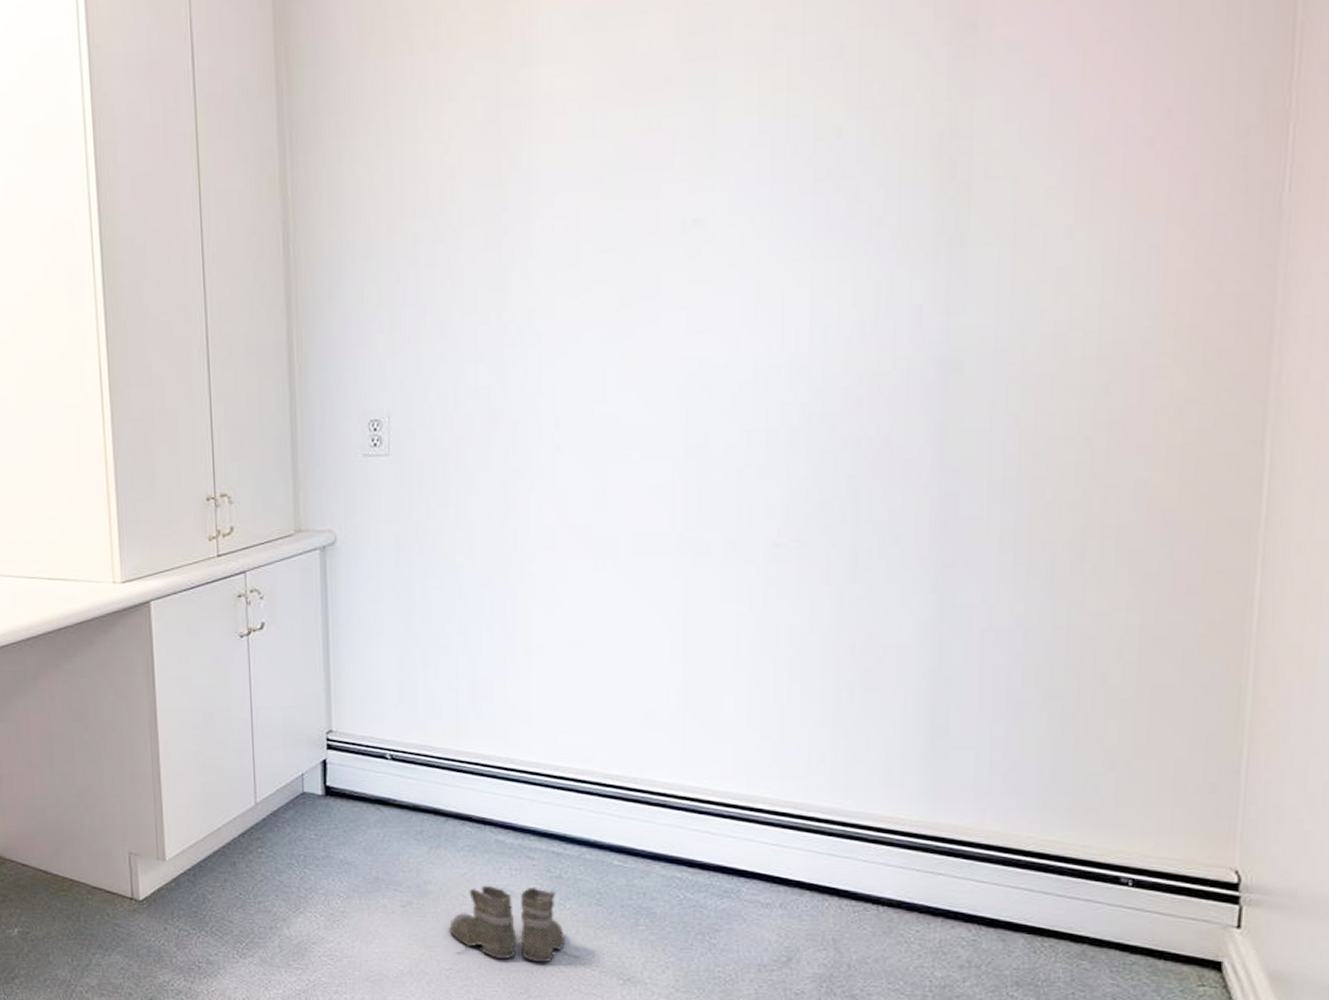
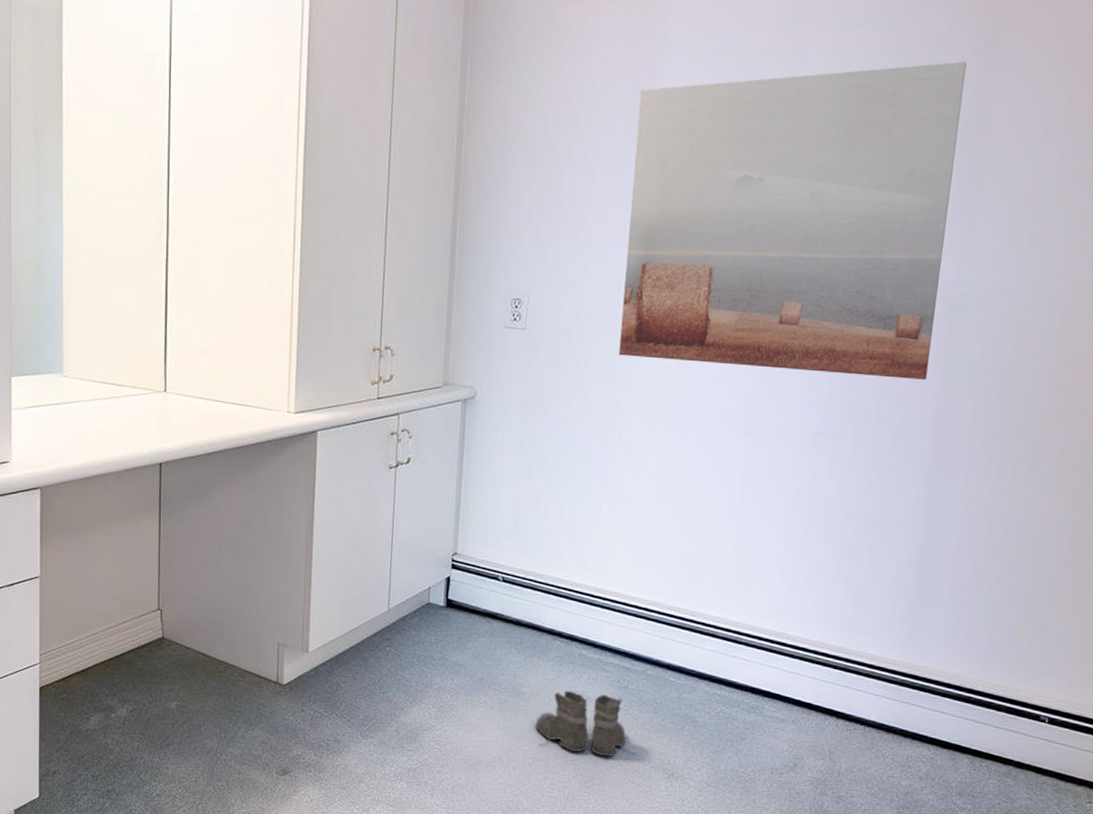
wall art: none [504,53,932,475] -> present [619,61,967,380]

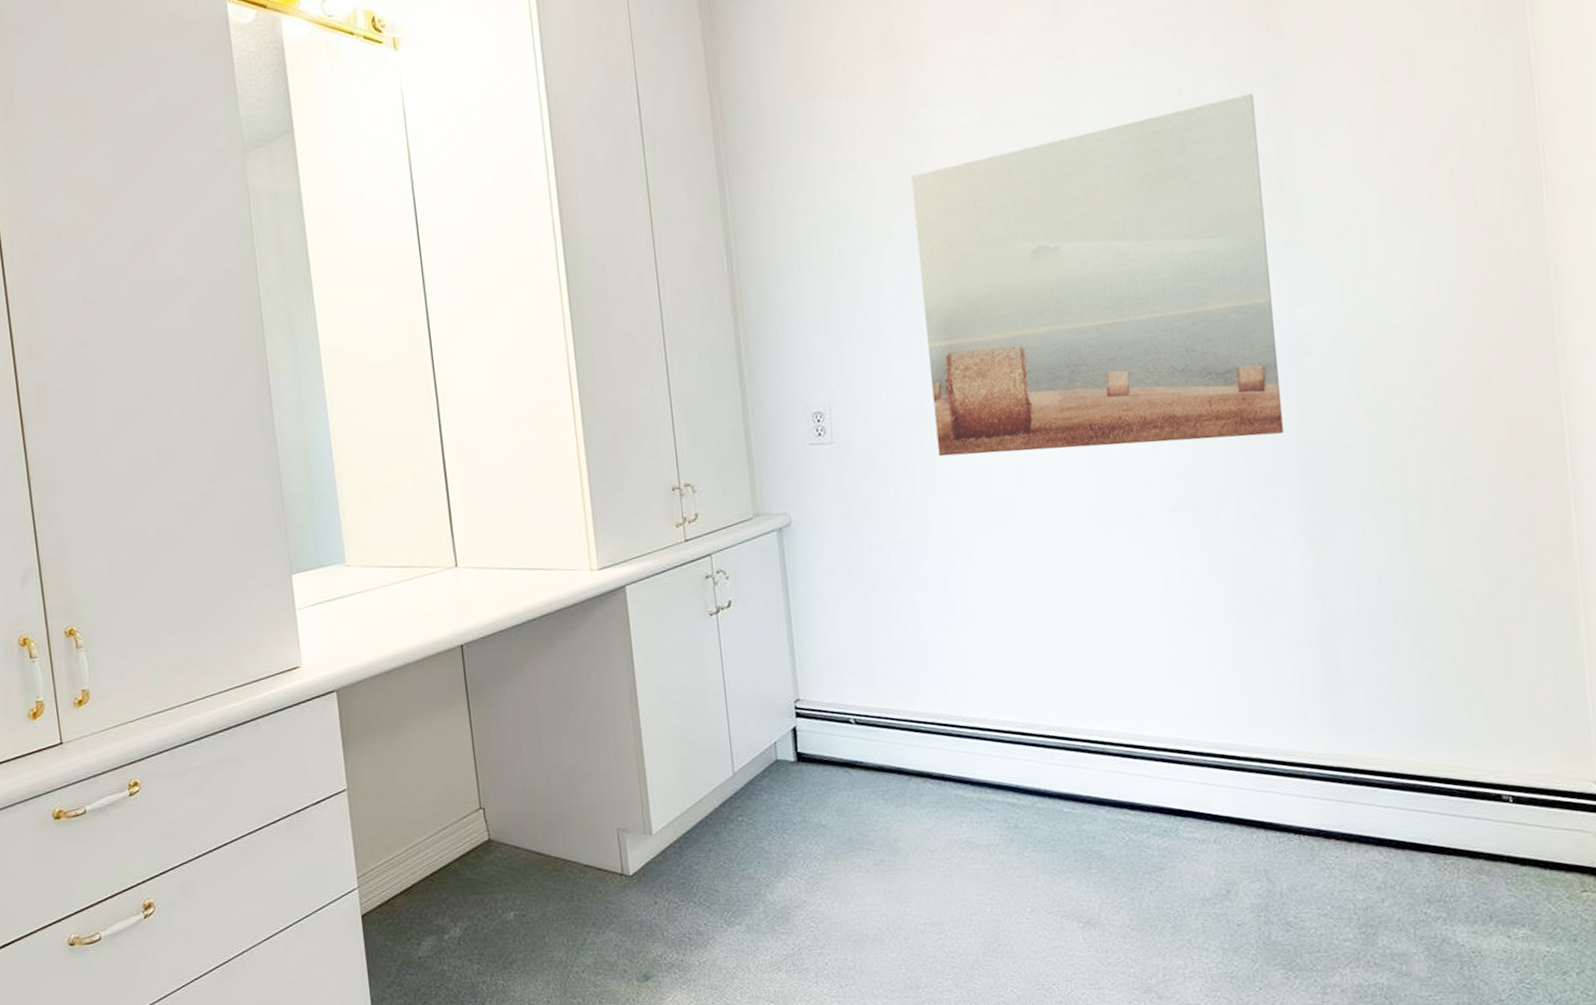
boots: present [535,690,636,757] -> none [920,839,1042,911]

